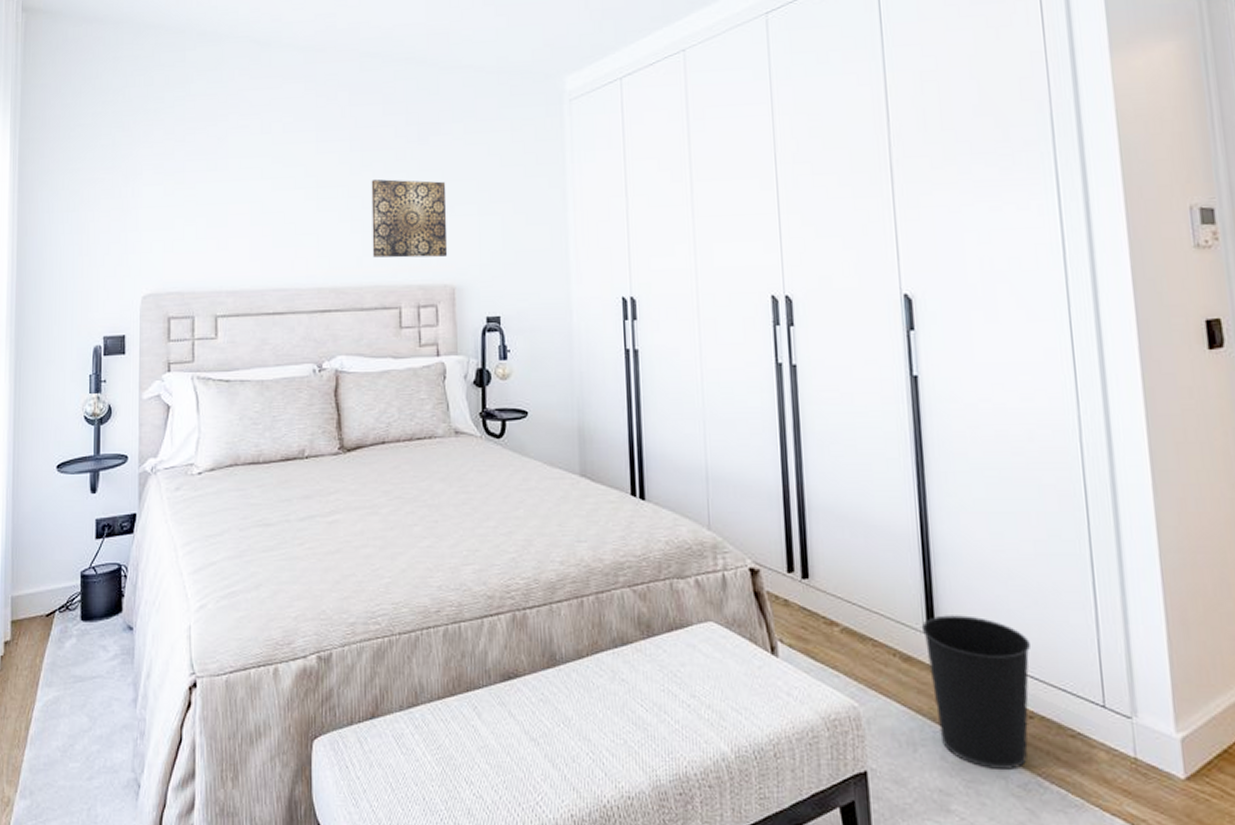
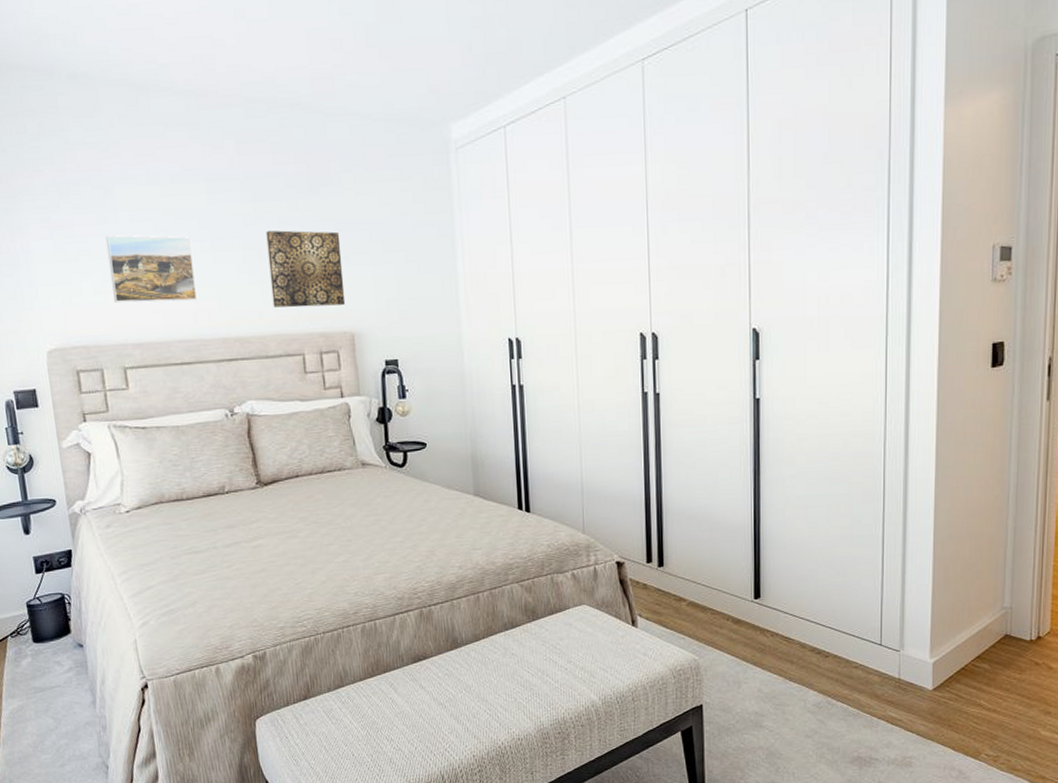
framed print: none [213,182,297,249] -> present [105,235,198,303]
wastebasket: present [921,615,1030,770] -> none [749,586,831,695]

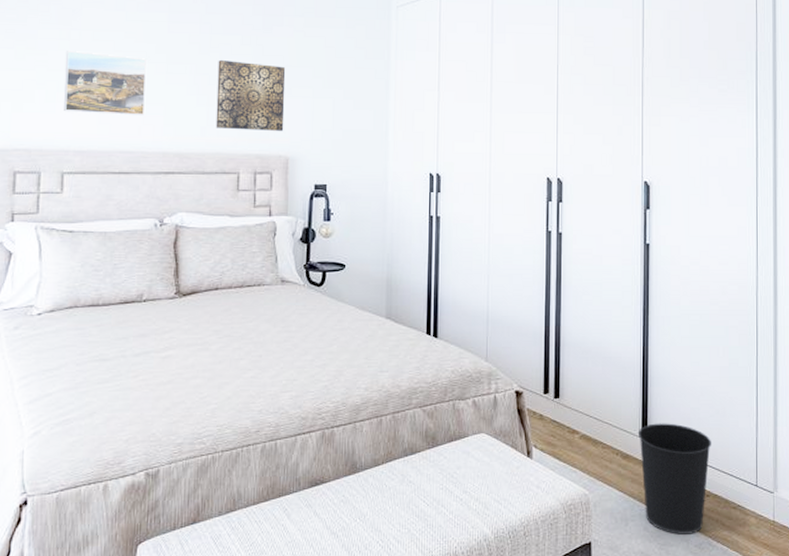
wastebasket: none [749,586,831,695] -> present [637,423,711,535]

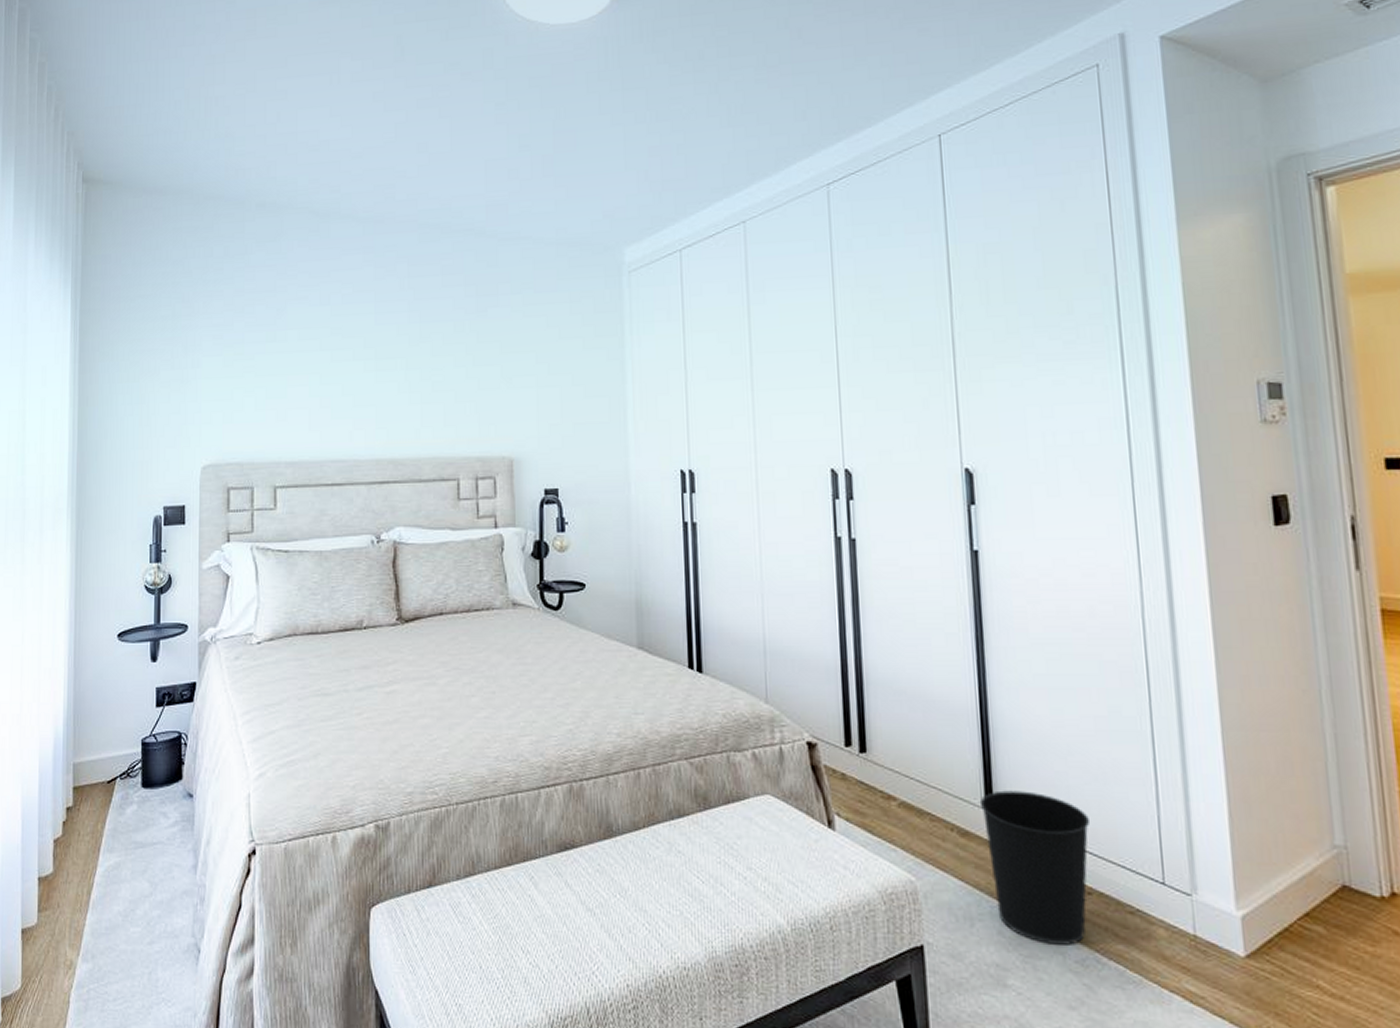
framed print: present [64,51,148,116] -> none [272,353,356,421]
wall art: present [215,59,286,131] -> none [430,350,506,430]

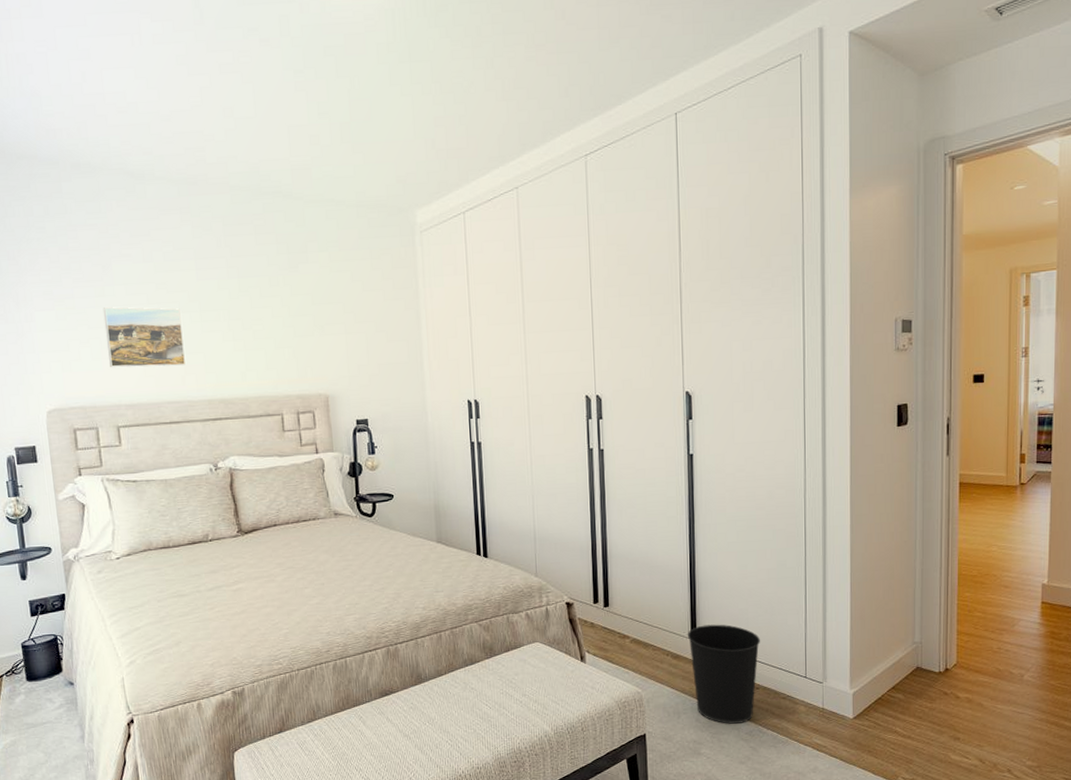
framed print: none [272,353,356,421] -> present [103,307,187,368]

